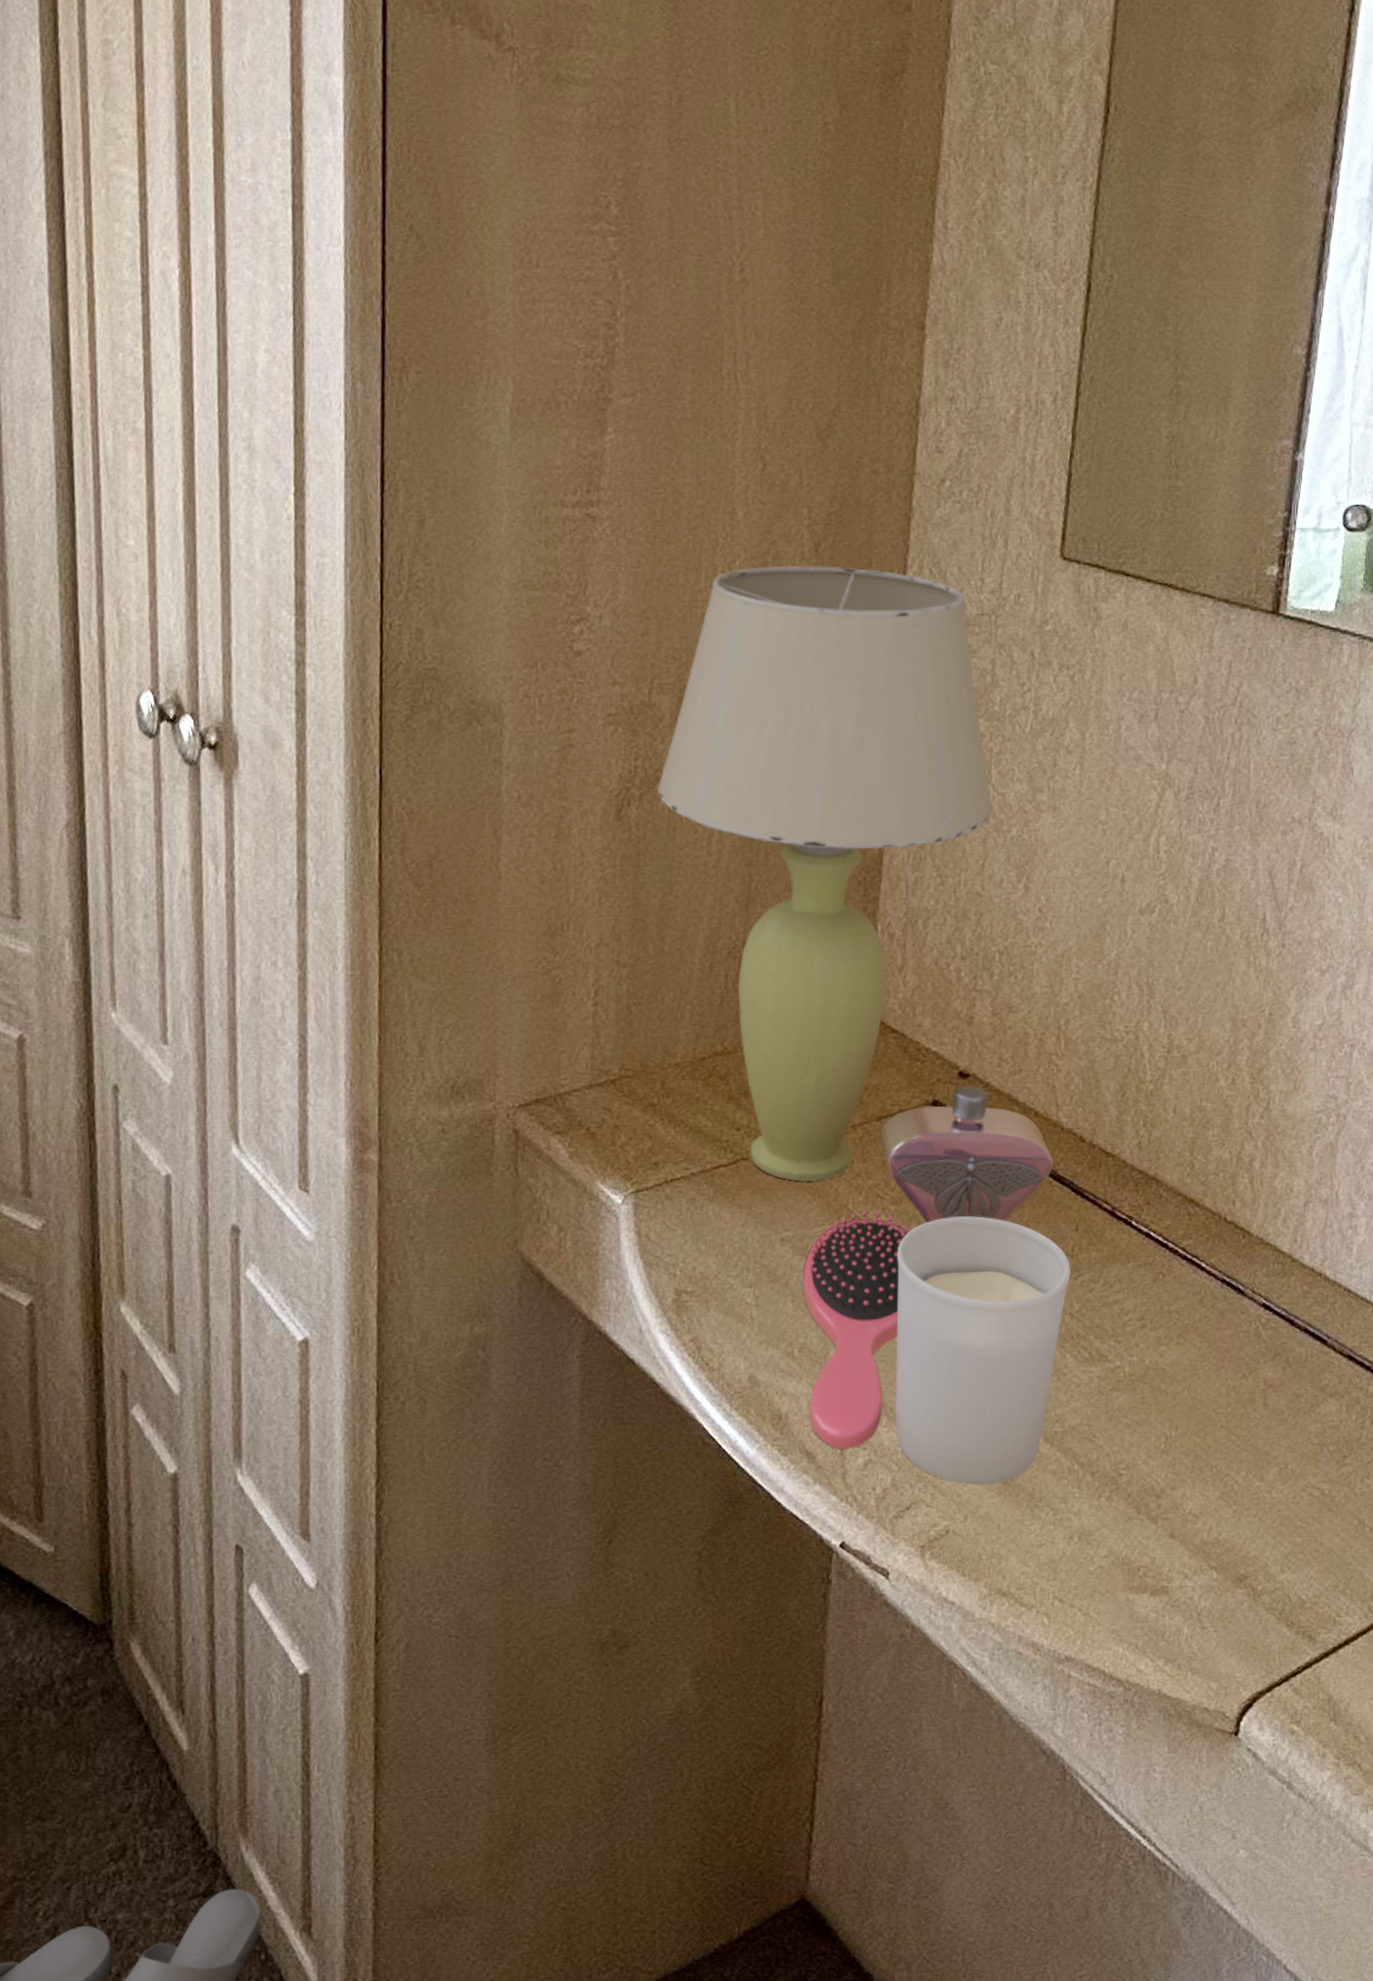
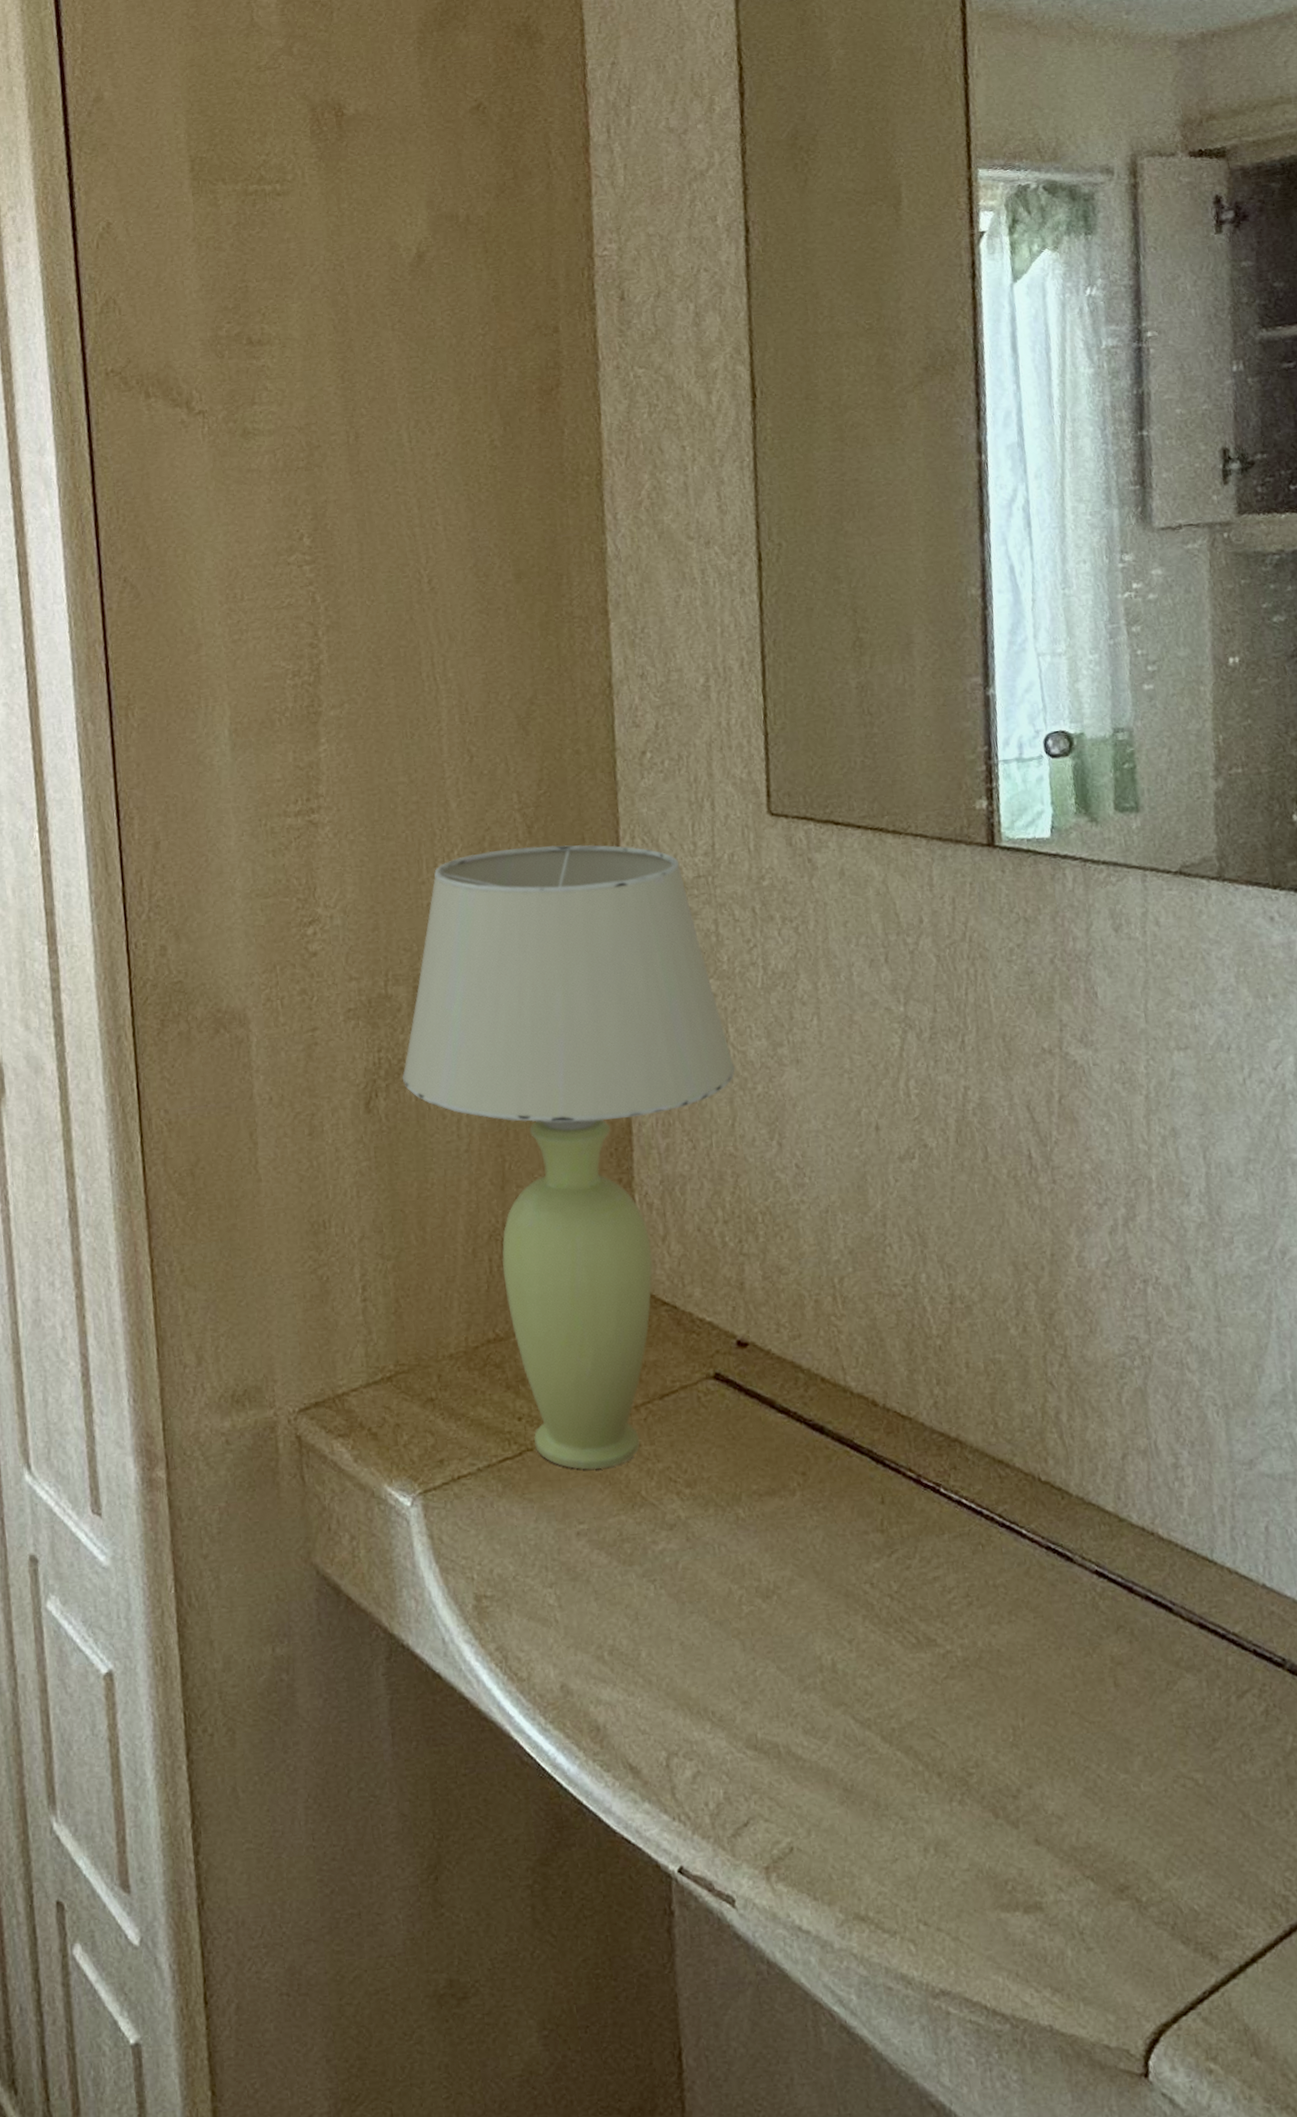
hairbrush: present [803,1210,910,1449] -> none [603,1496,711,1761]
perfume bottle: present [880,1085,1053,1224] -> none [664,1354,849,1506]
candle holder: present [895,1216,1071,1485] -> none [698,1494,884,1794]

